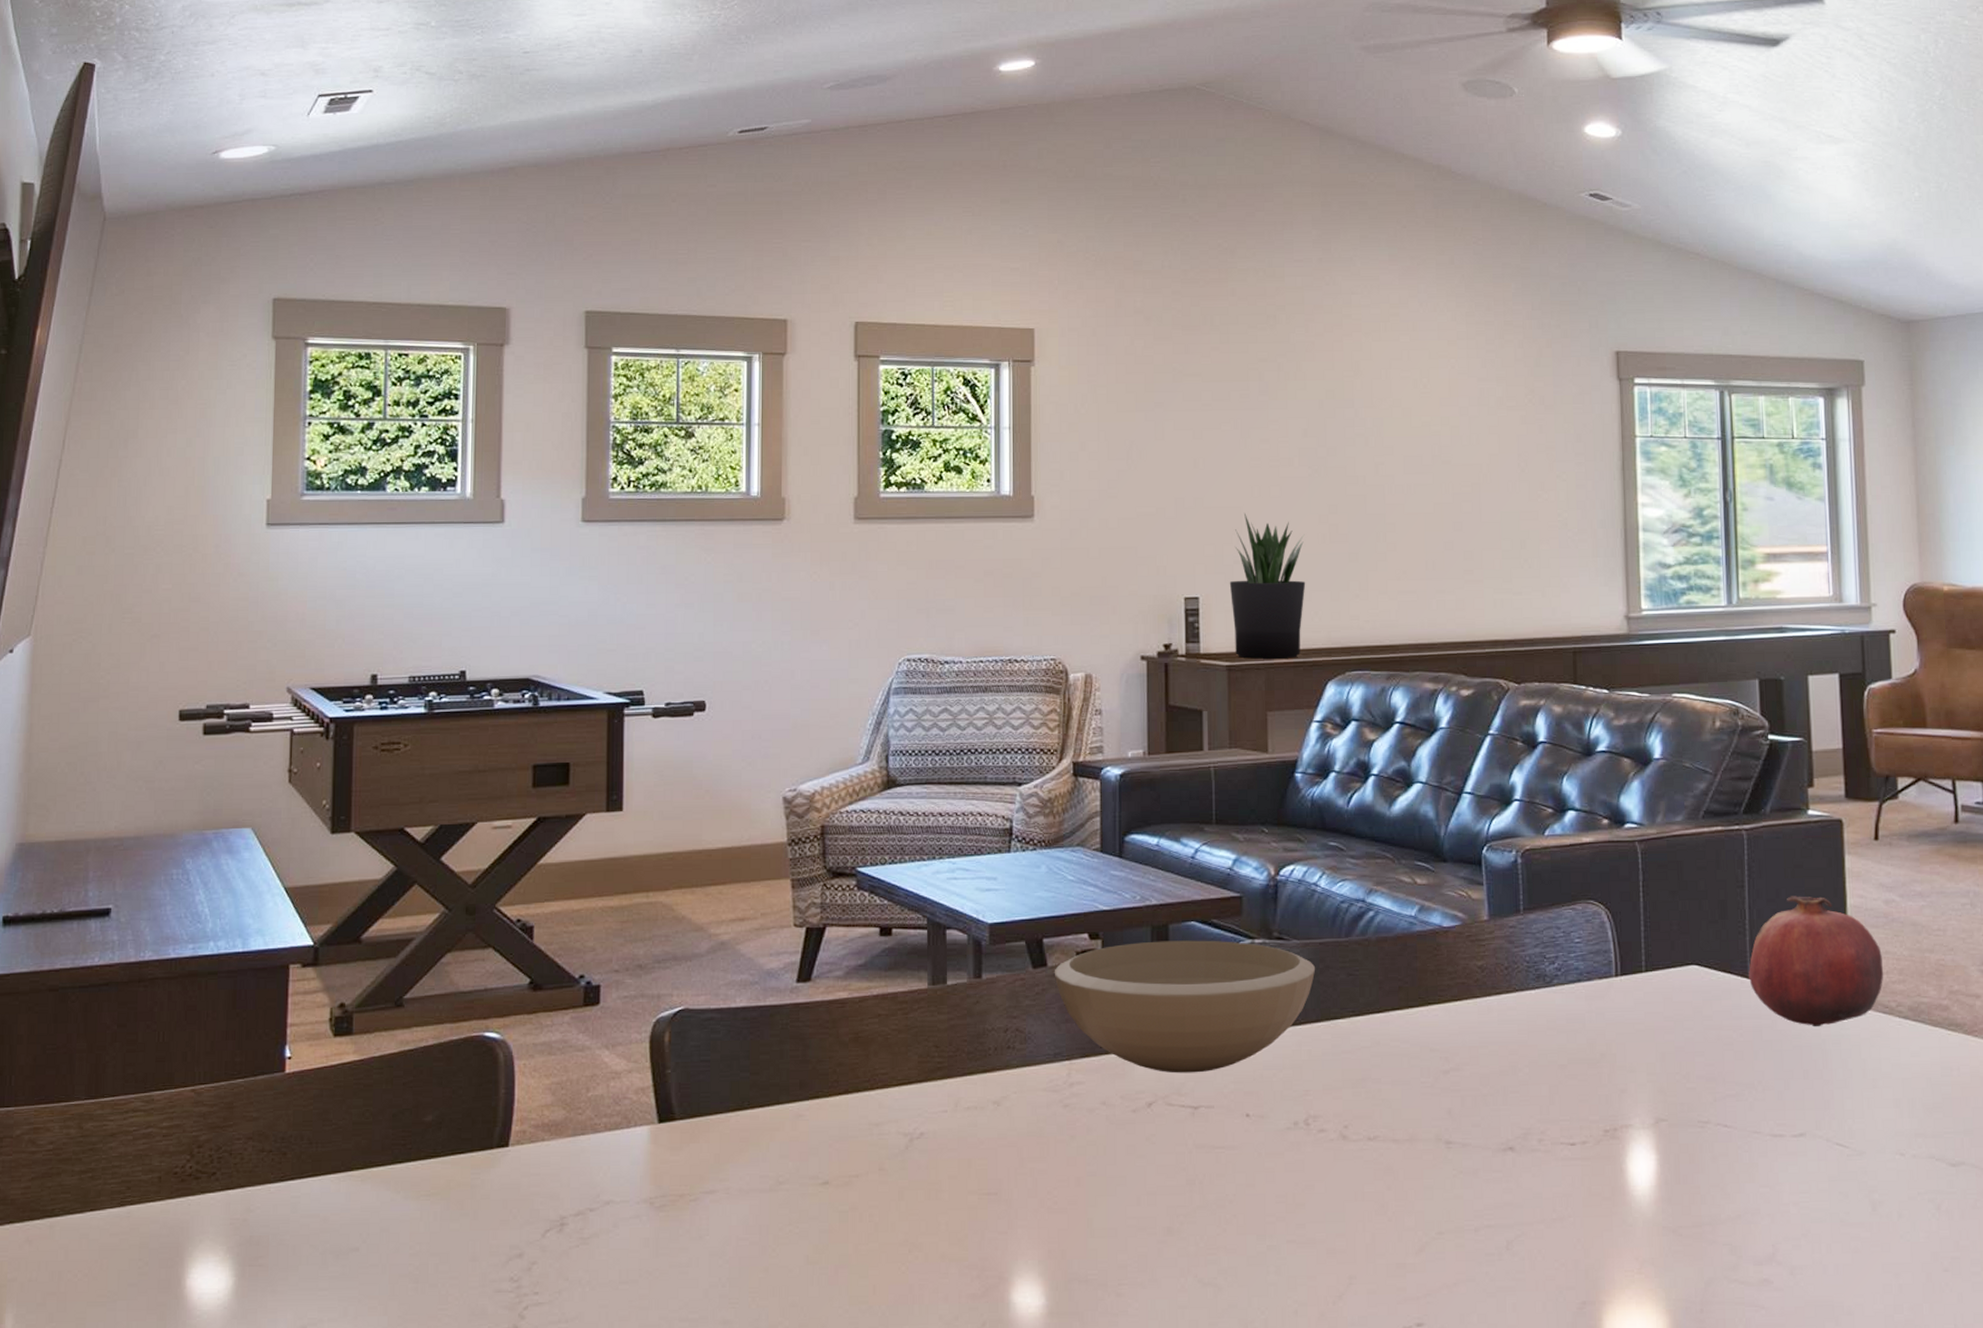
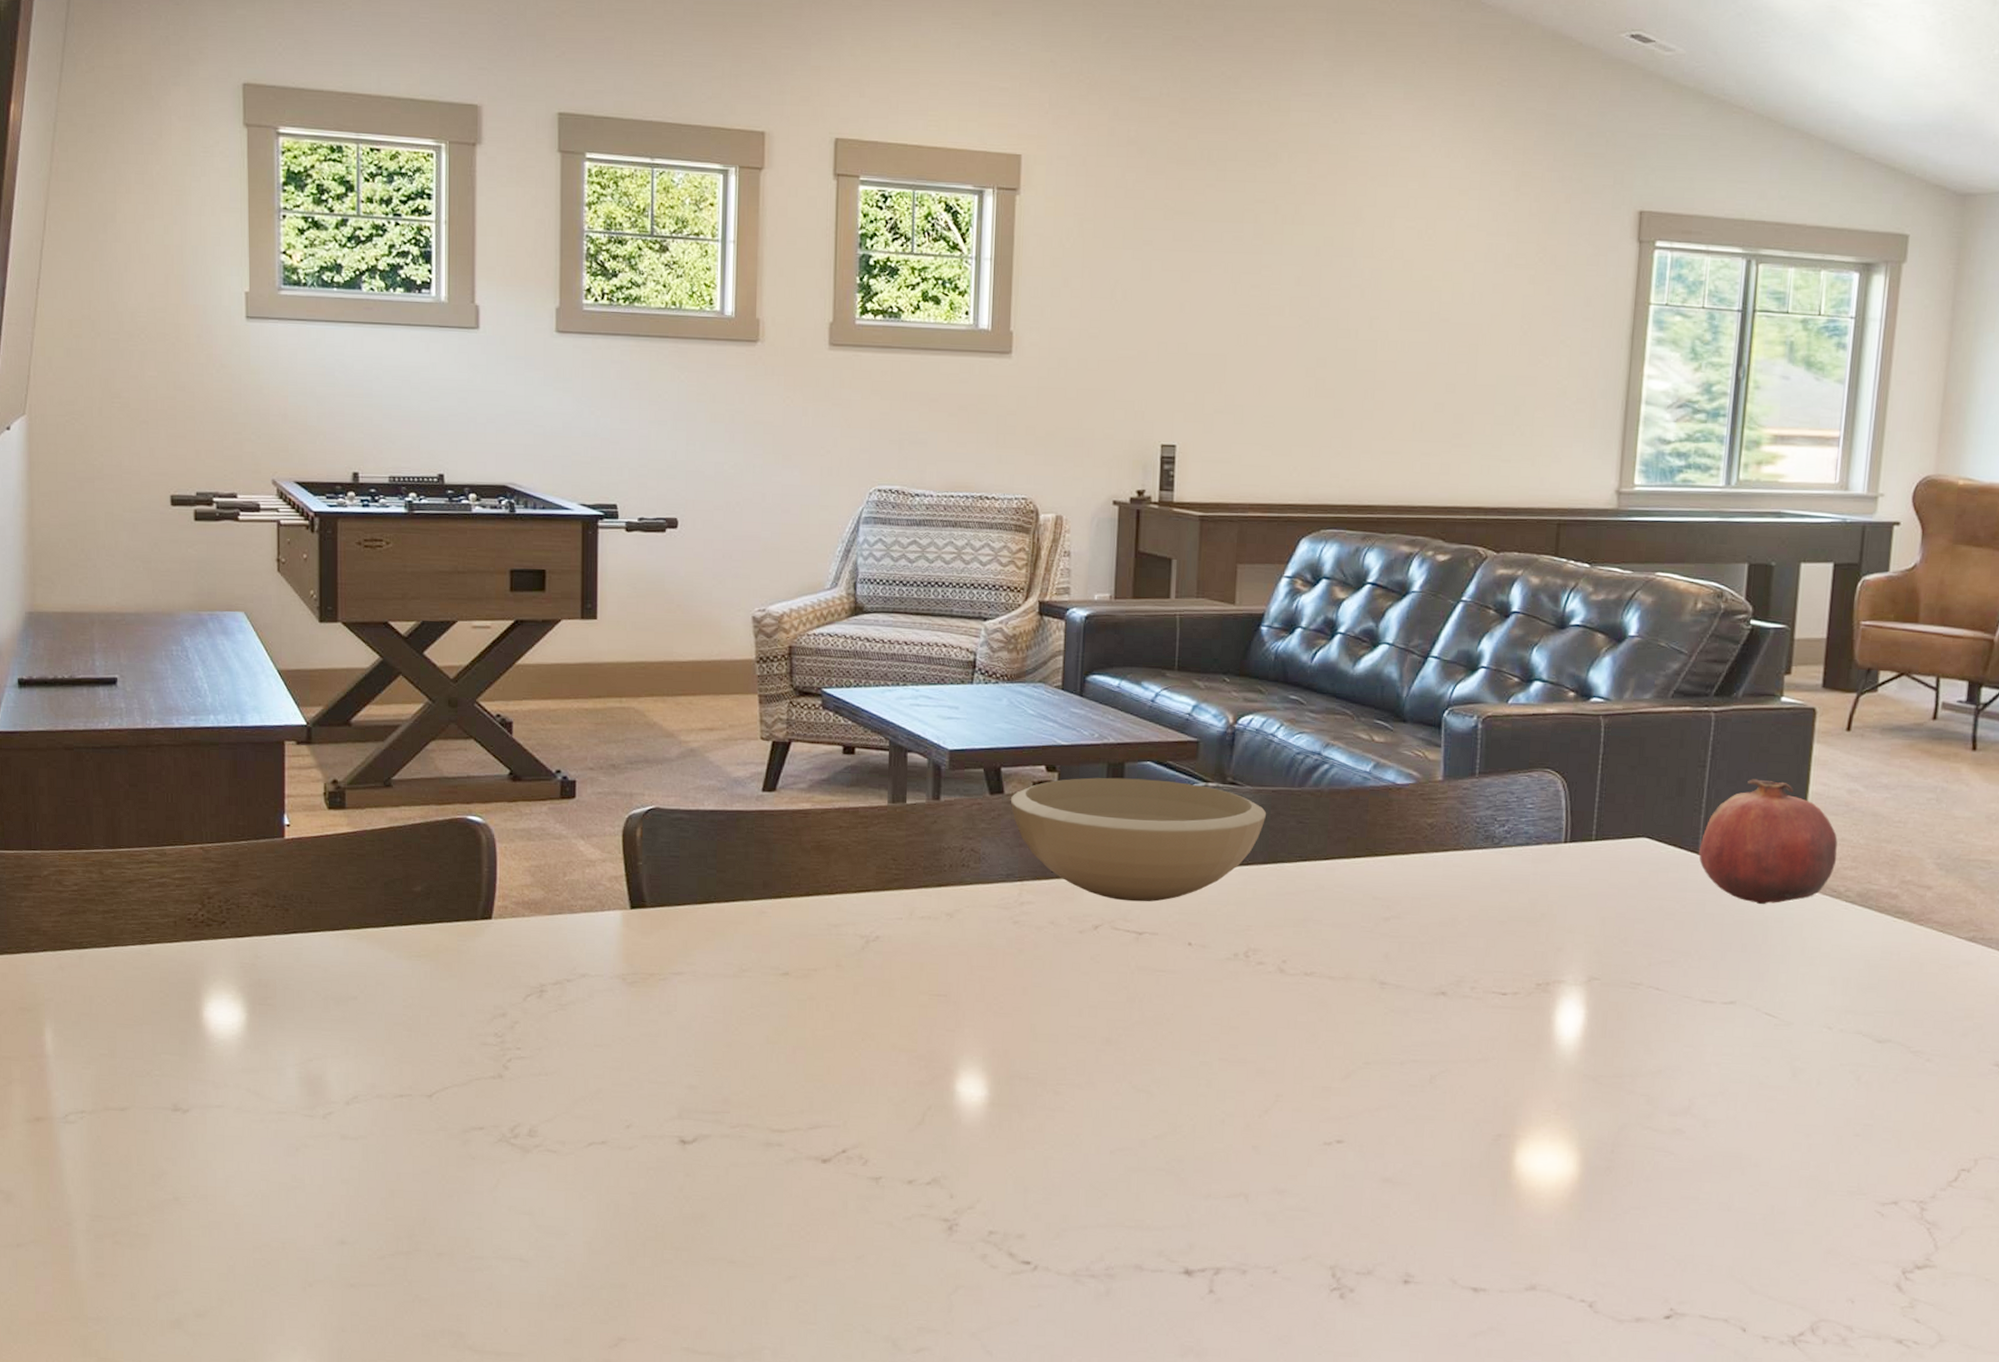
planter: present [1229,513,1306,659] -> none [1208,362,1290,512]

